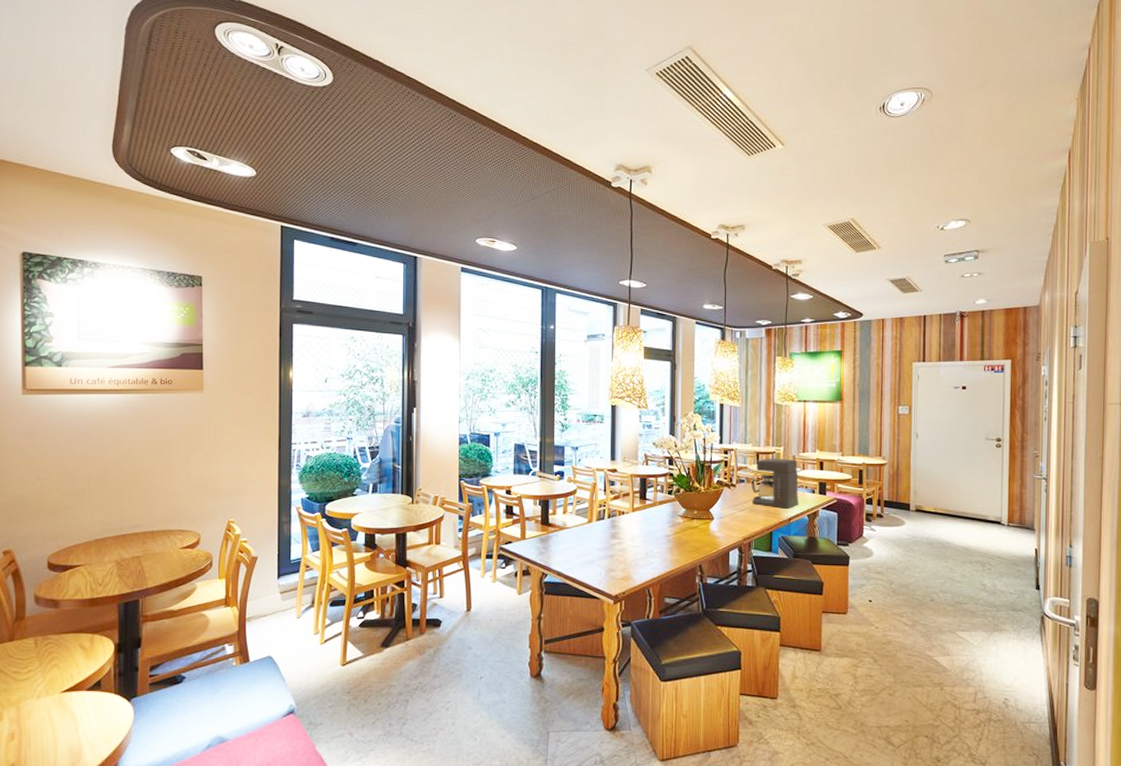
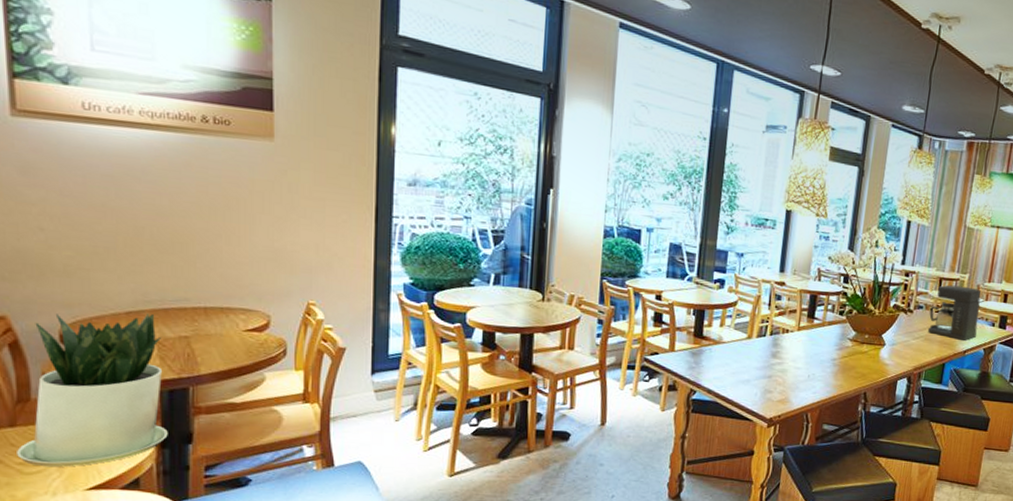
planter: none [13,539,123,674] -> present [17,313,168,468]

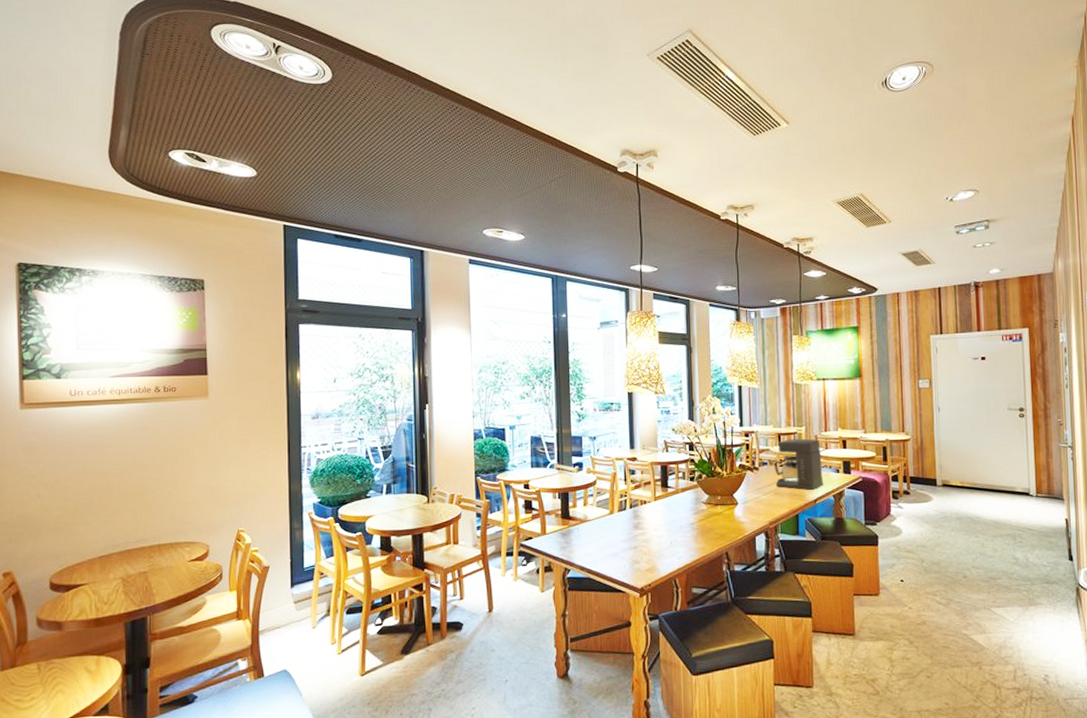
planter: present [17,313,168,468] -> none [15,555,131,702]

